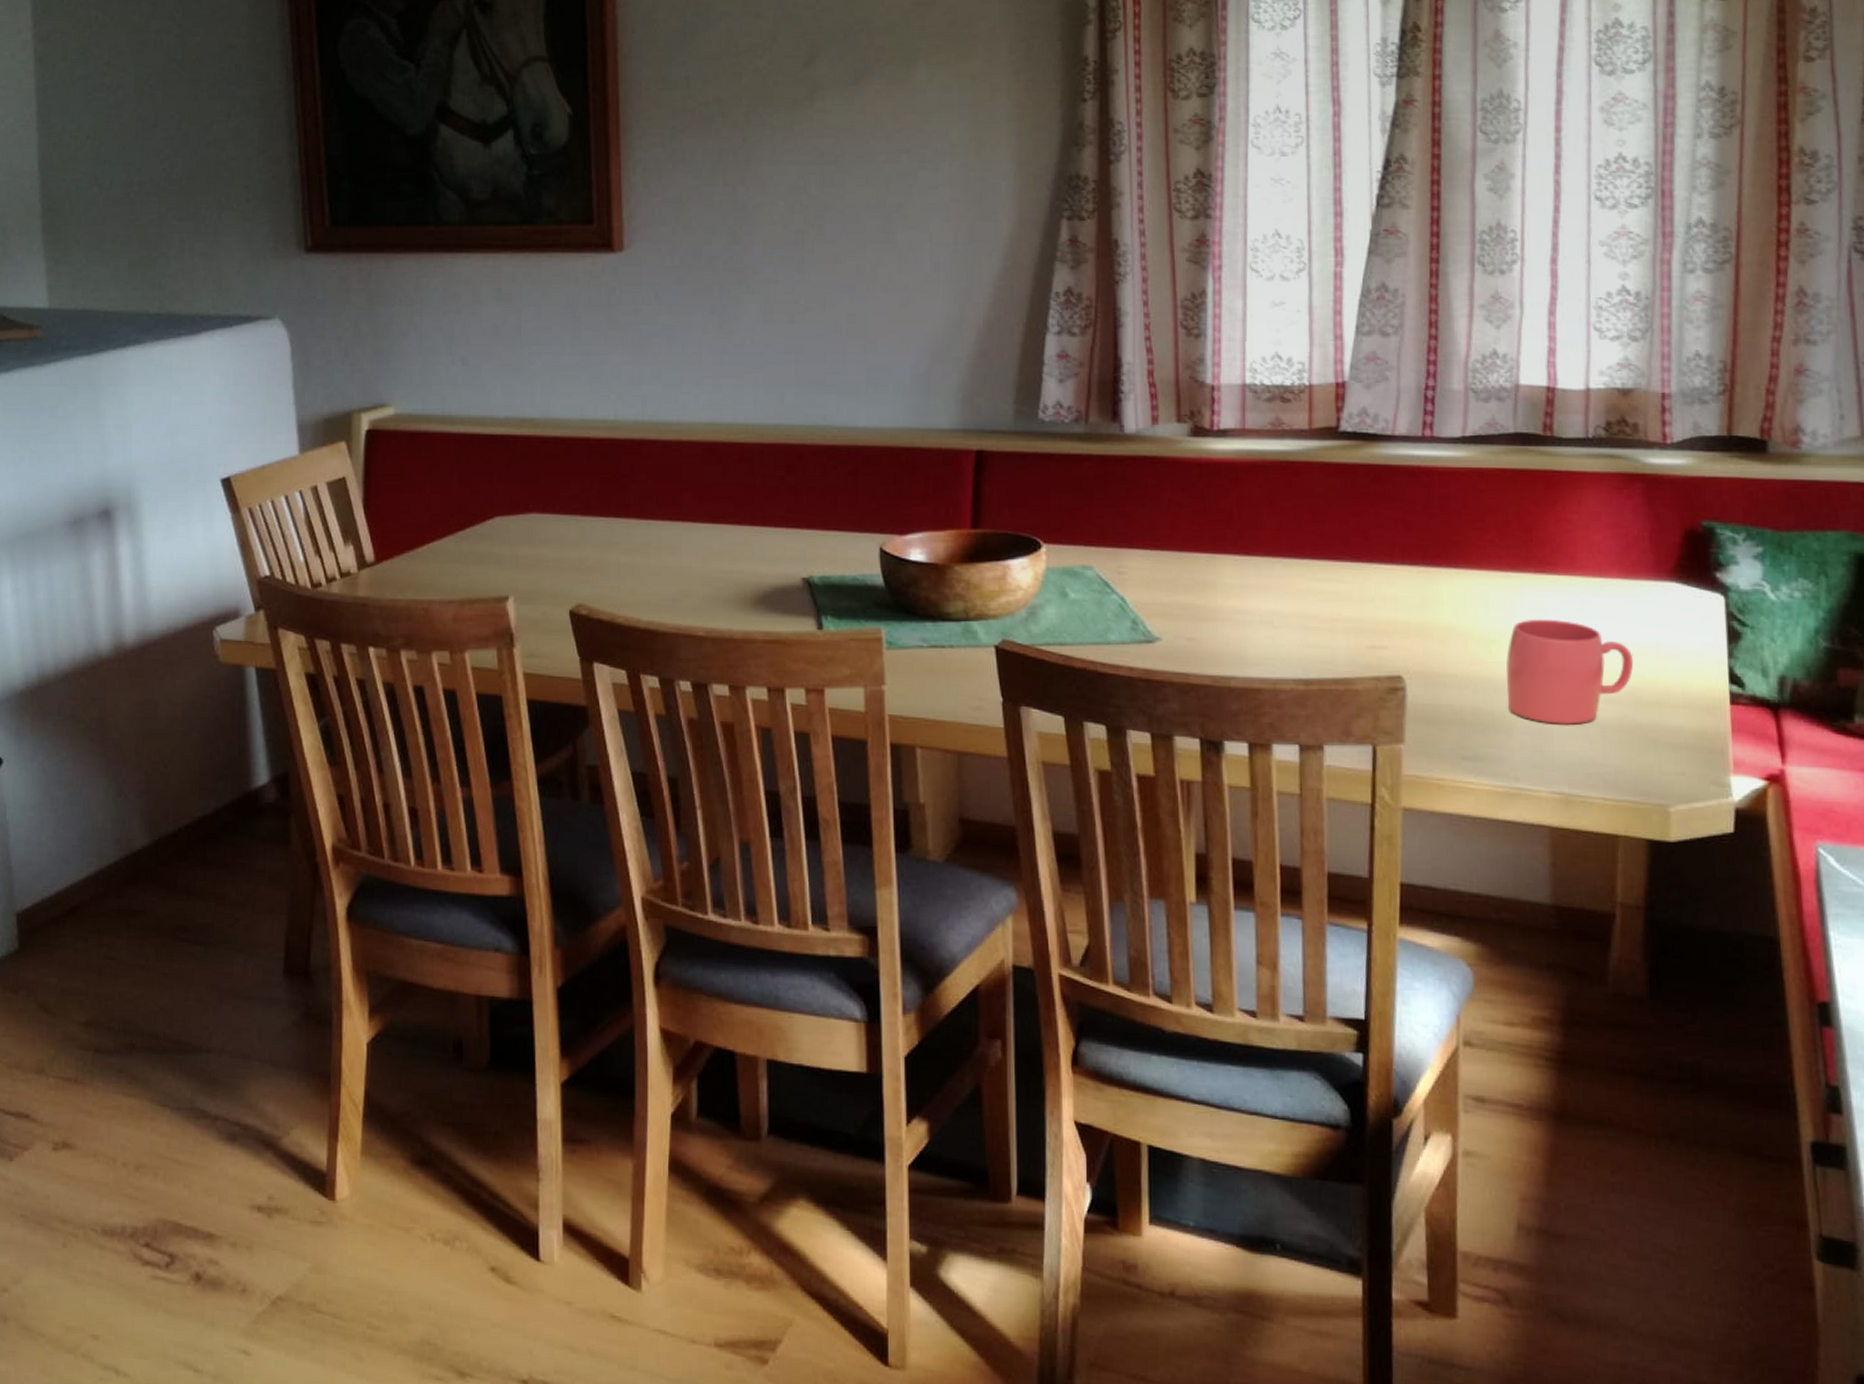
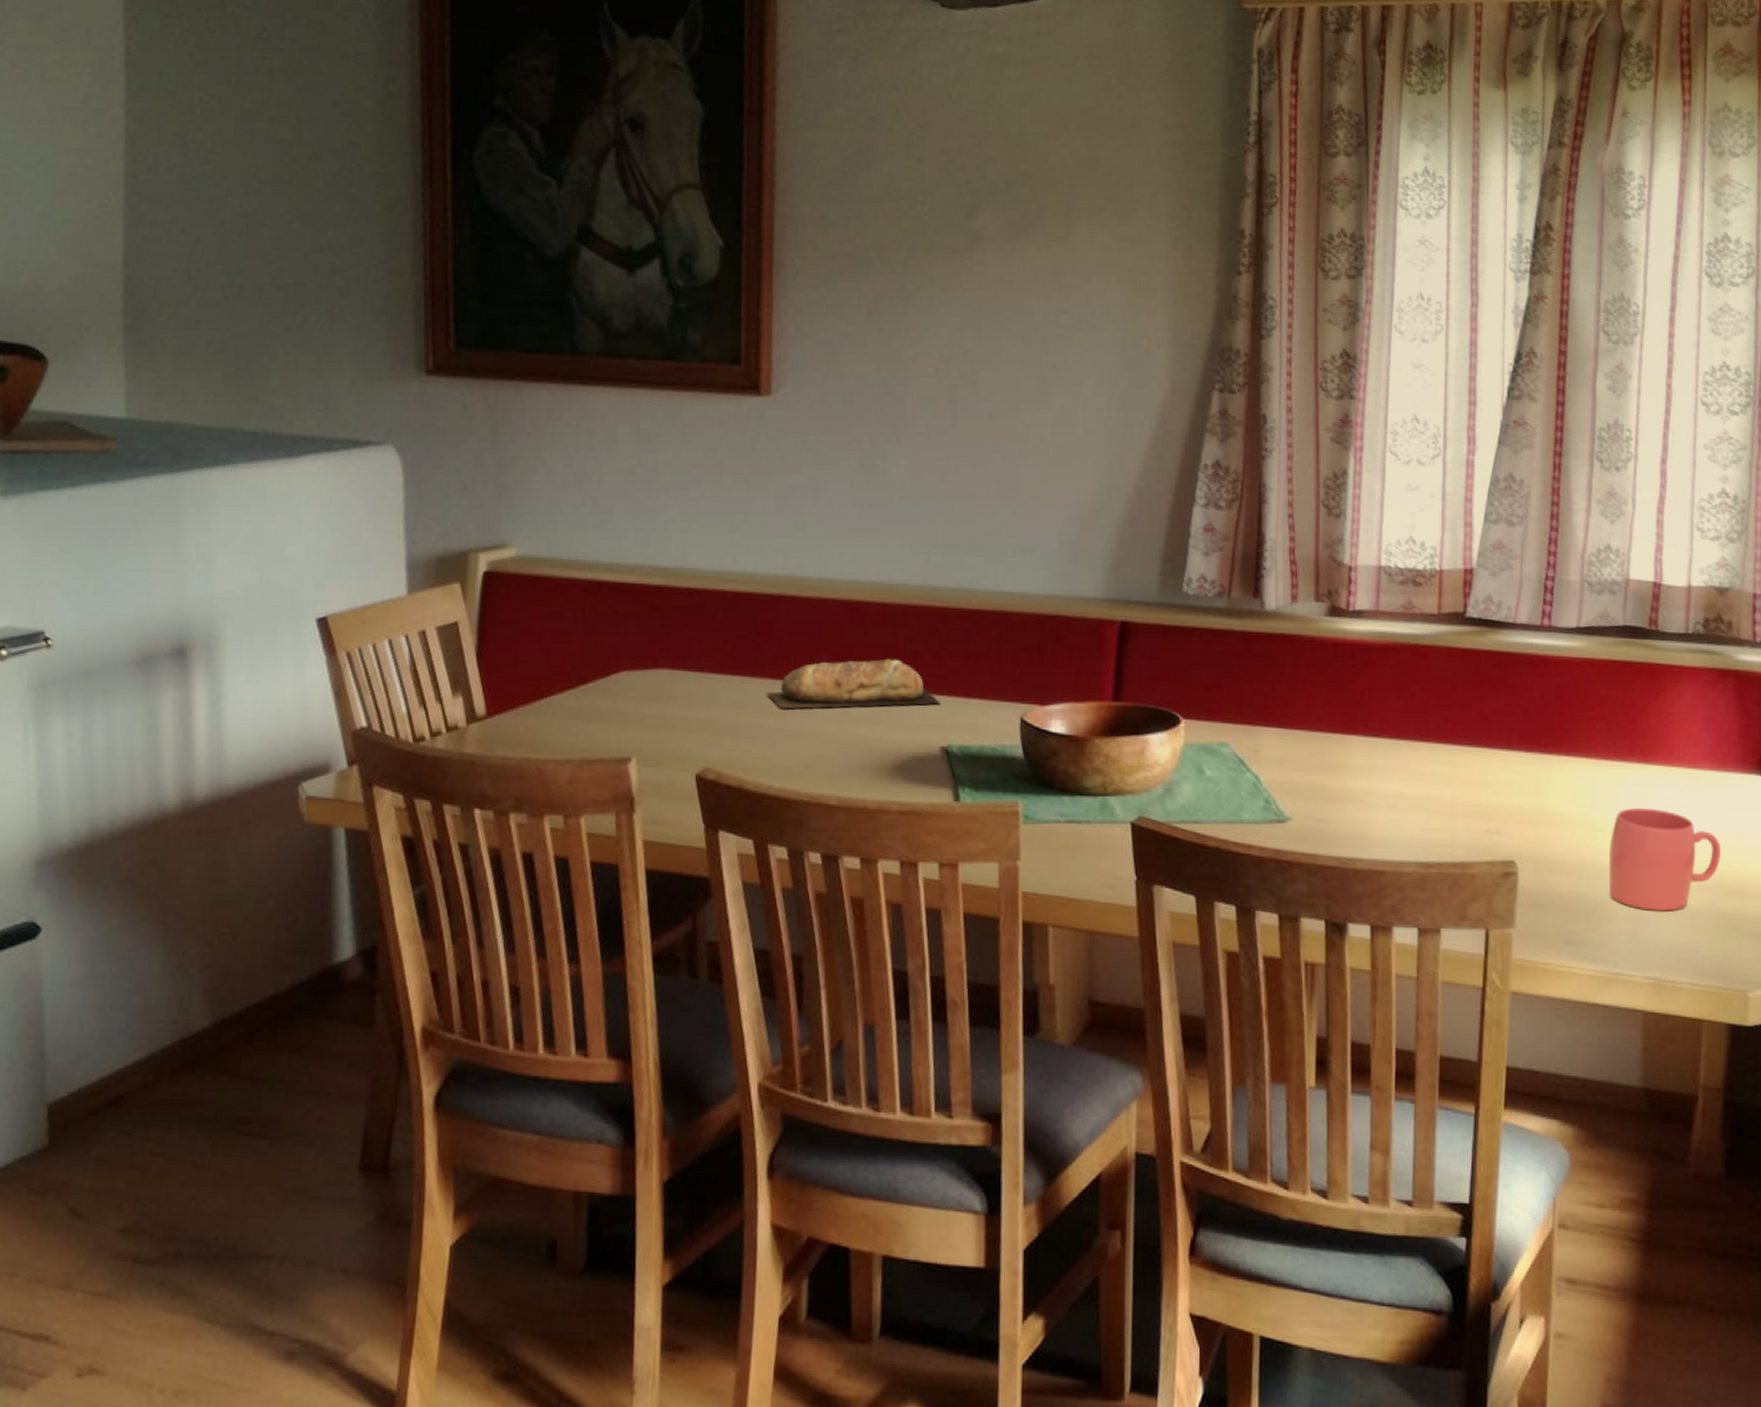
bread loaf: none [631,495,801,547] -> present [765,658,941,709]

